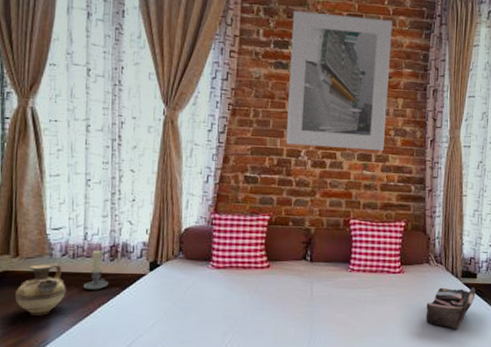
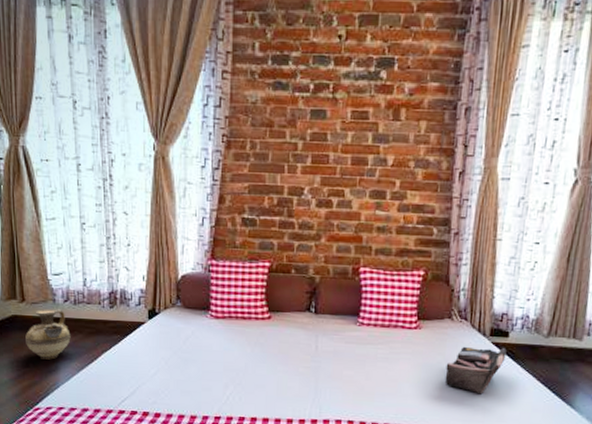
candle holder: present [83,250,109,290] -> none [86,296,110,337]
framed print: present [286,11,393,152] -> none [287,16,416,187]

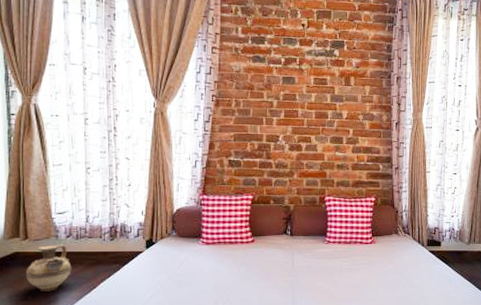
tote bag: present [445,346,507,395] -> none [396,254,440,293]

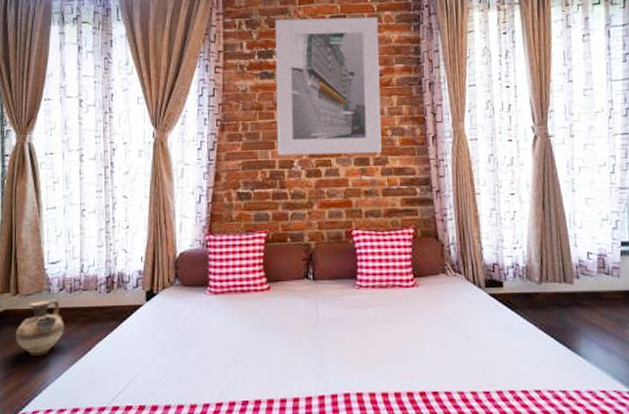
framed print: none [265,9,358,134] -> present [275,16,382,156]

